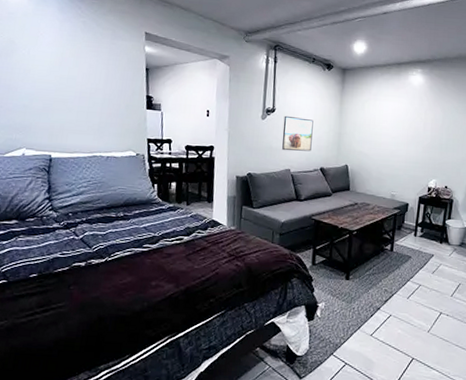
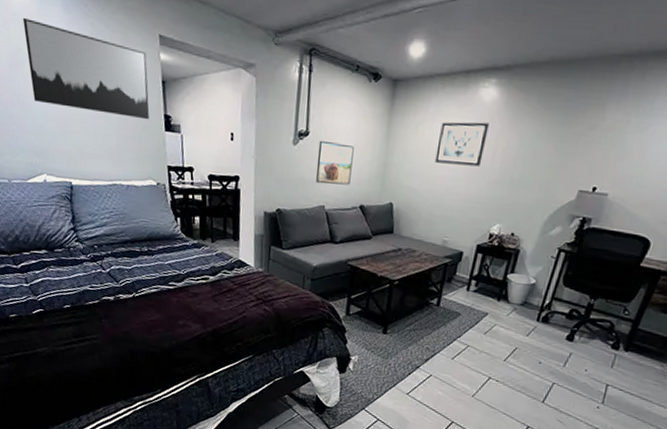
wall art: none [17,15,133,100] -> present [22,17,150,120]
wall art: none [380,100,419,134] -> present [435,122,489,167]

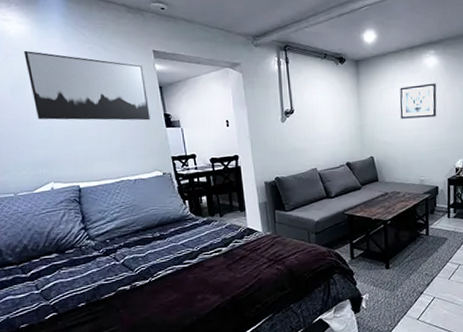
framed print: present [316,140,354,185] -> none [303,115,335,151]

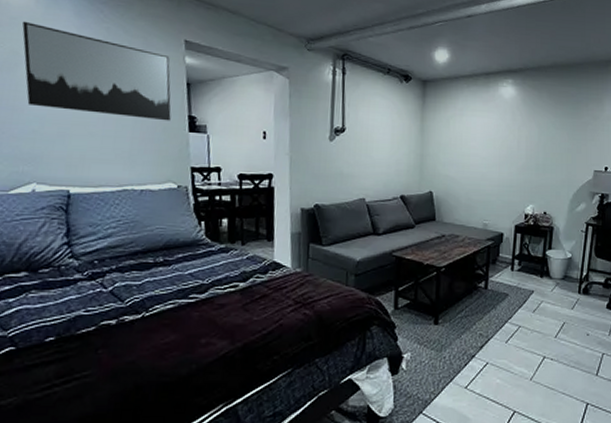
wall art: present [400,83,437,119] -> none [468,115,511,154]

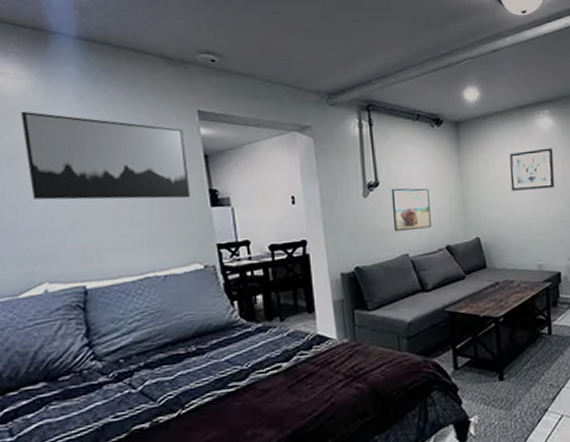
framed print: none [354,135,391,177] -> present [391,188,431,232]
wall art: none [468,115,511,154] -> present [509,148,555,191]

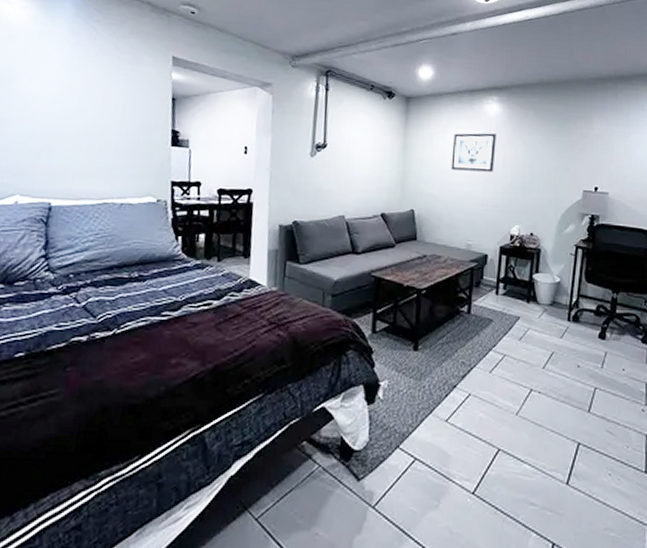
wall art: present [20,111,190,200] -> none [17,38,157,135]
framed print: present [391,188,431,232] -> none [335,152,372,194]

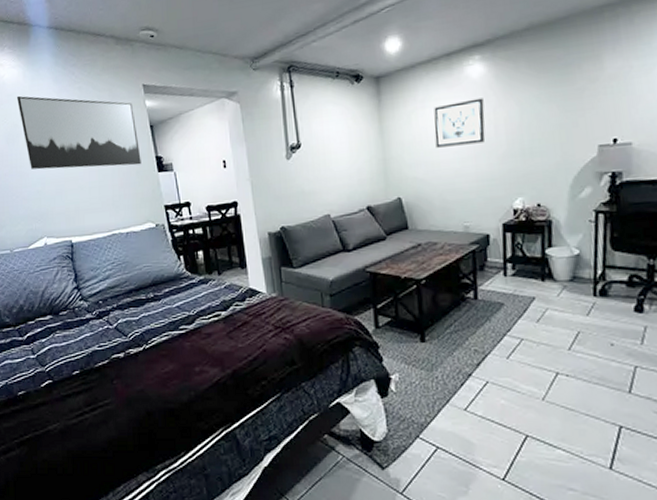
wall art: none [17,38,157,135] -> present [16,95,141,170]

